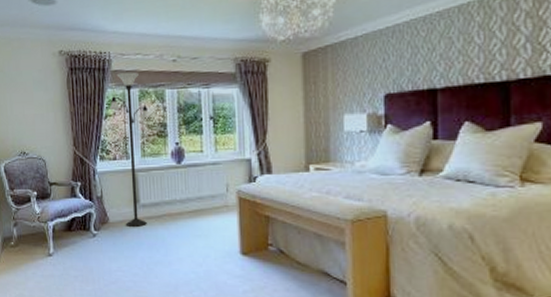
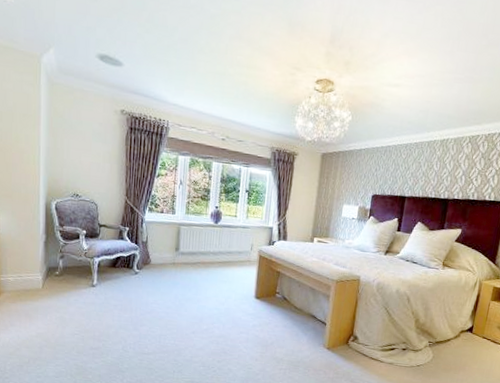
floor lamp: present [109,72,150,228] -> none [162,140,197,270]

